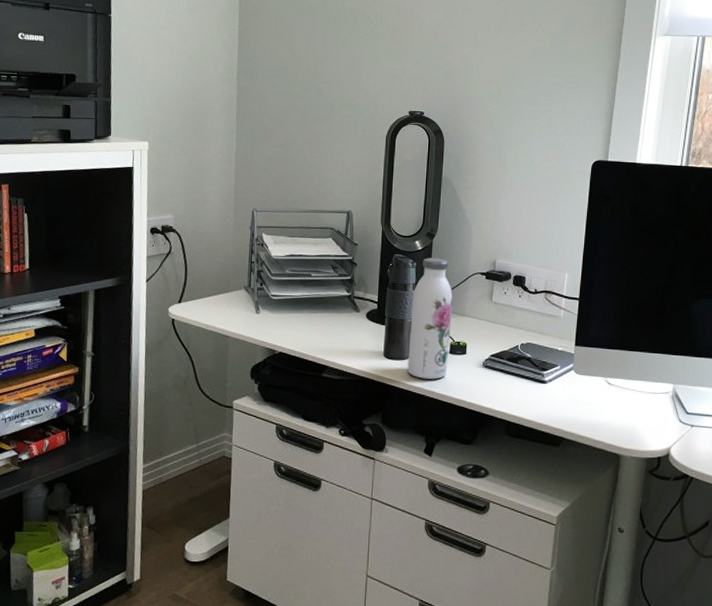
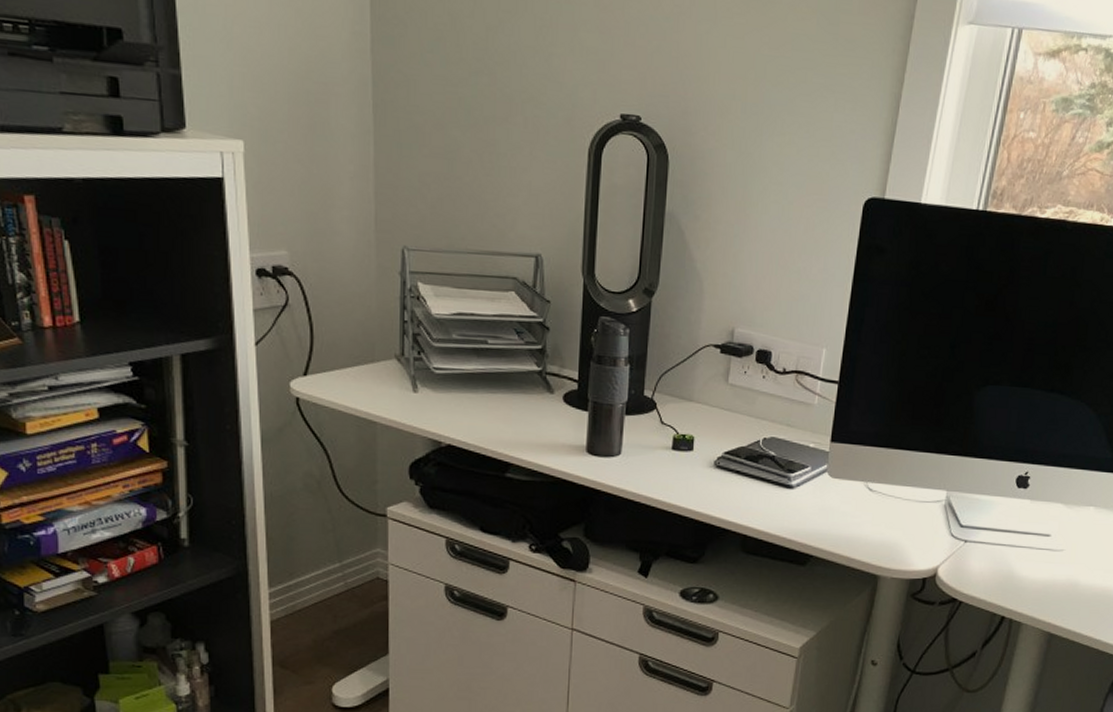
water bottle: present [407,258,453,379] -> none [617,323,677,482]

